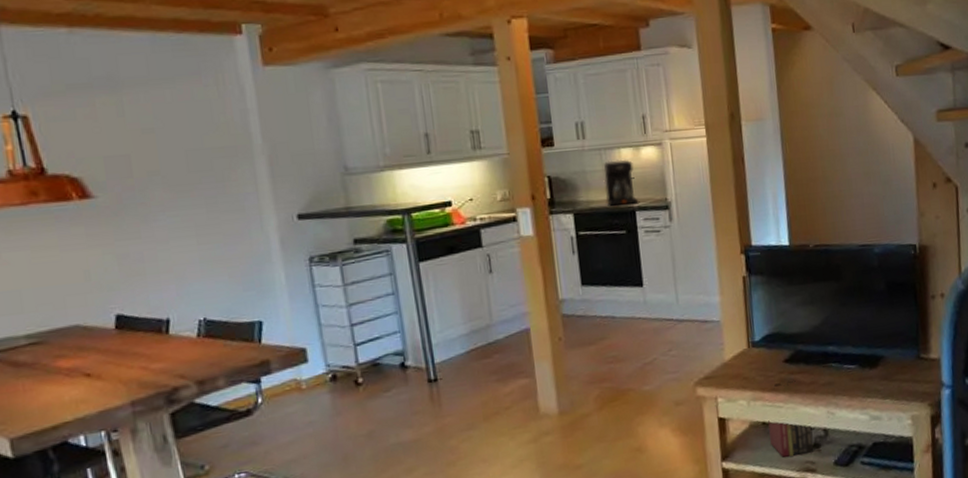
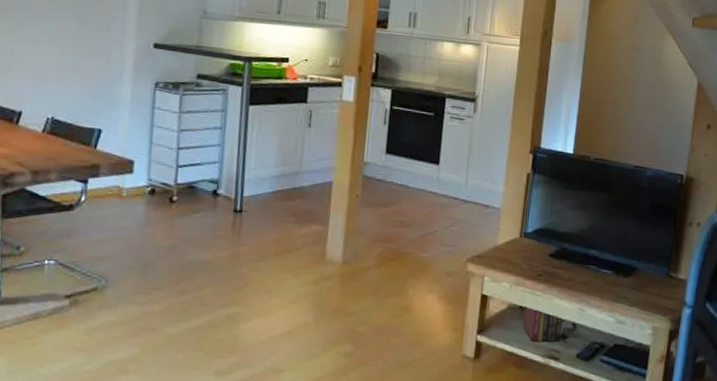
coffee maker: present [603,159,639,206] -> none [422,50,452,92]

